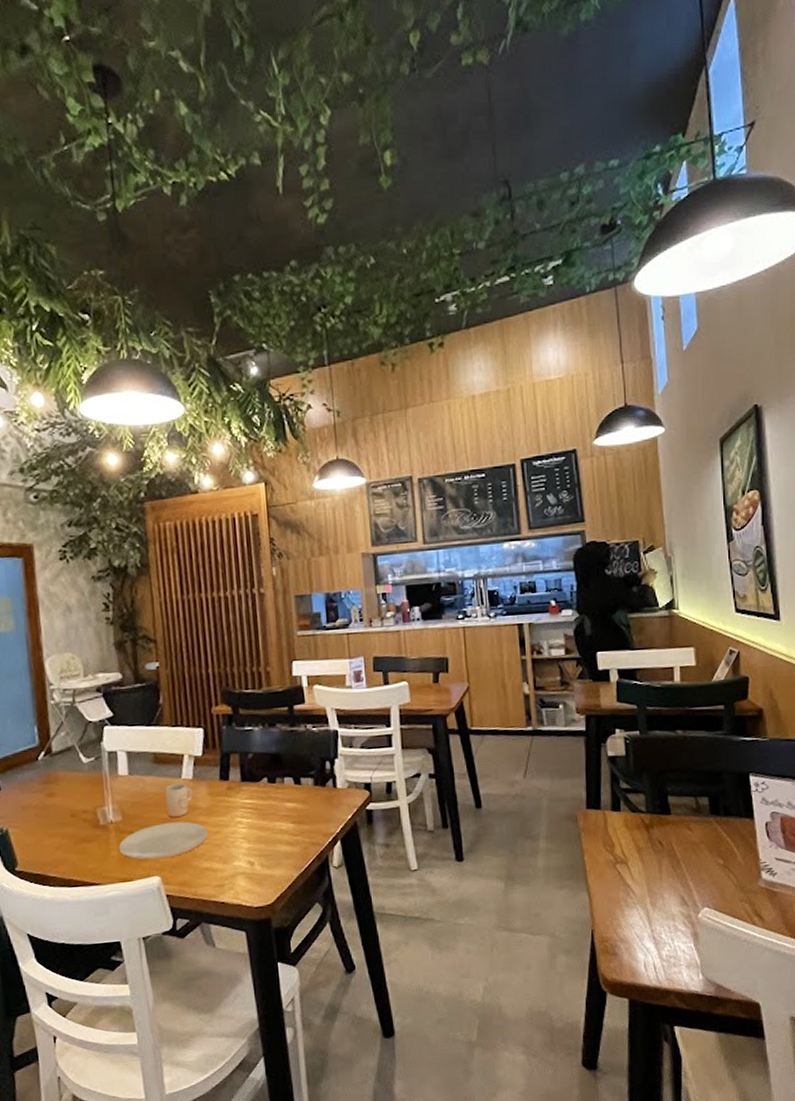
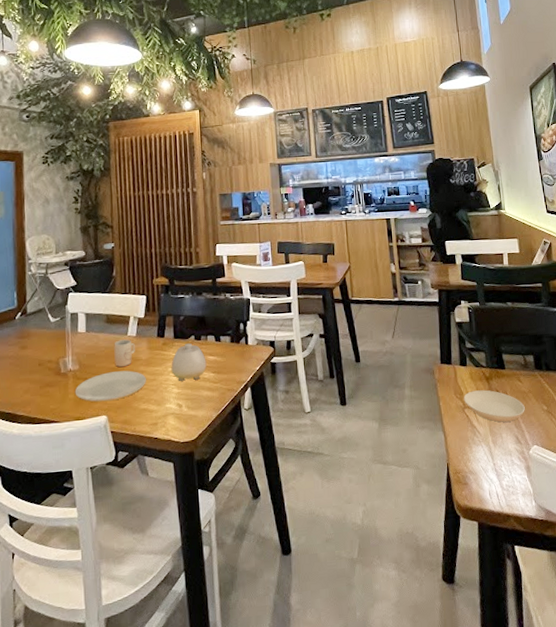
sugar bowl: none [238,786,284,834] -> present [171,342,207,381]
saucer: none [615,840,695,880] -> present [463,390,525,423]

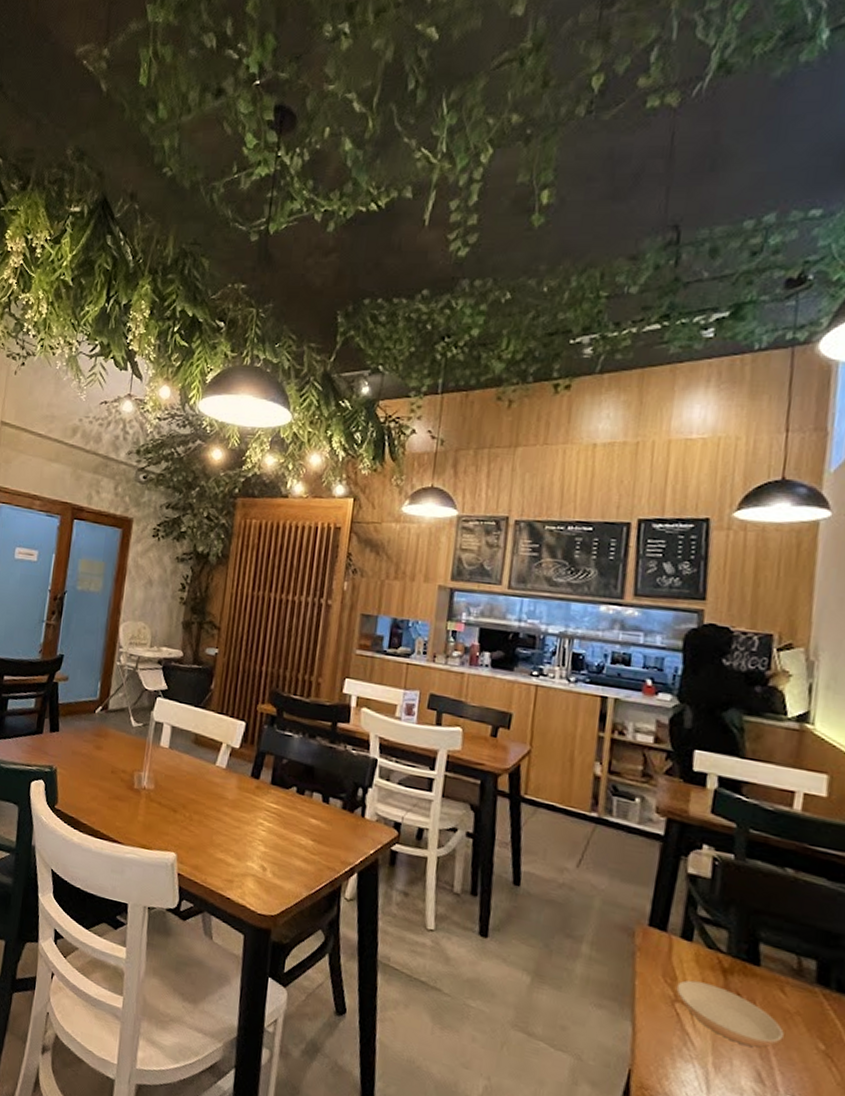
plate: present [74,370,146,402] -> none [145,802,229,839]
mug: present [114,339,135,368] -> none [195,768,223,802]
sugar bowl: present [171,342,207,381] -> none [260,793,307,844]

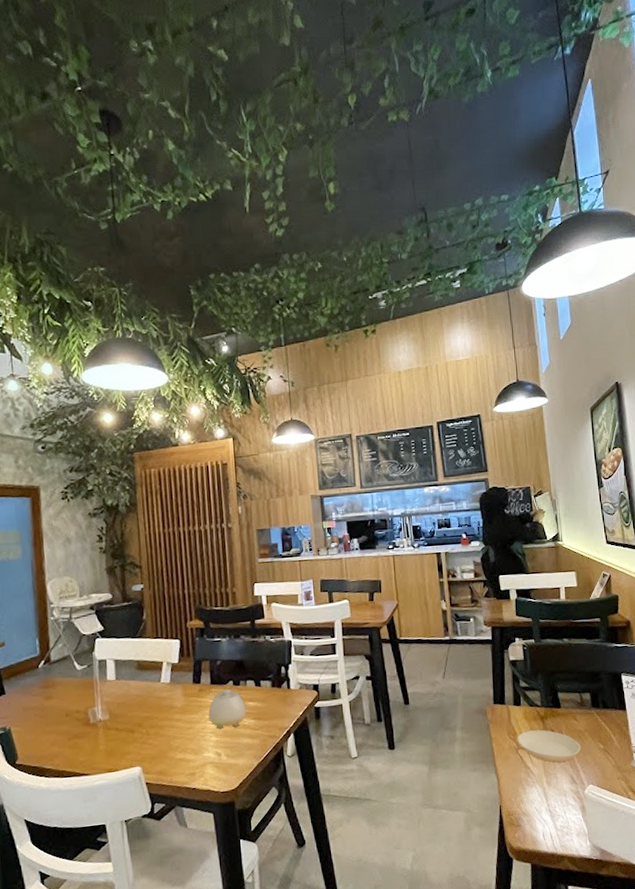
sugar bowl: none [260,793,307,844] -> present [208,688,247,729]

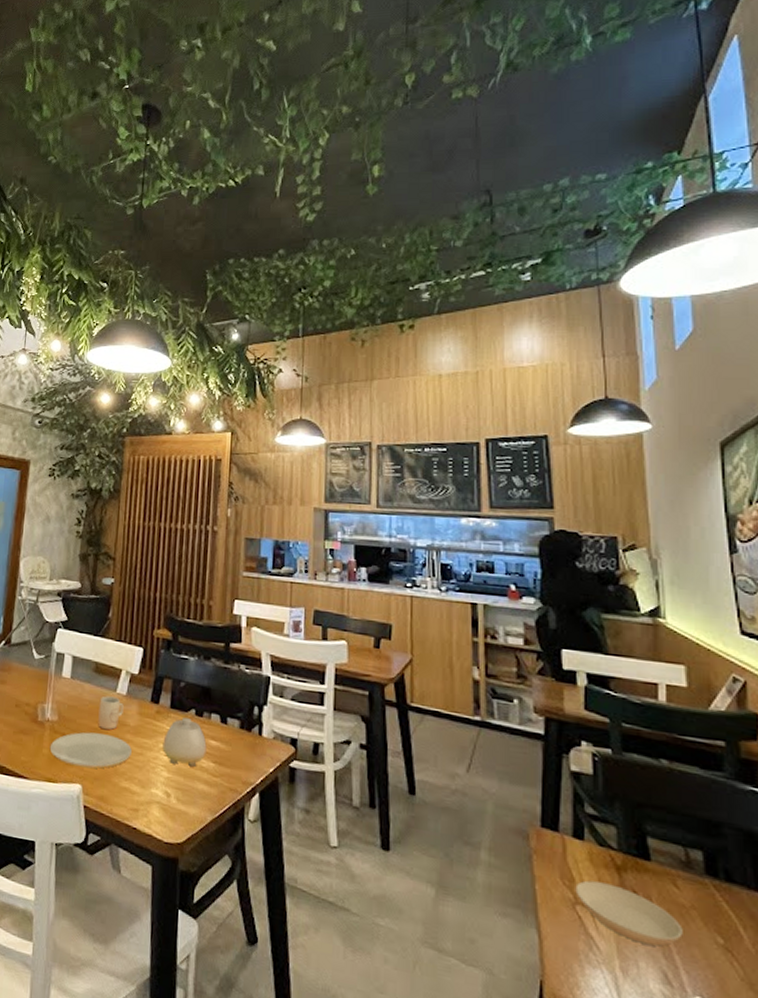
plate: none [105,719,182,753] -> present [49,732,132,769]
mug: none [146,686,170,716] -> present [98,695,124,730]

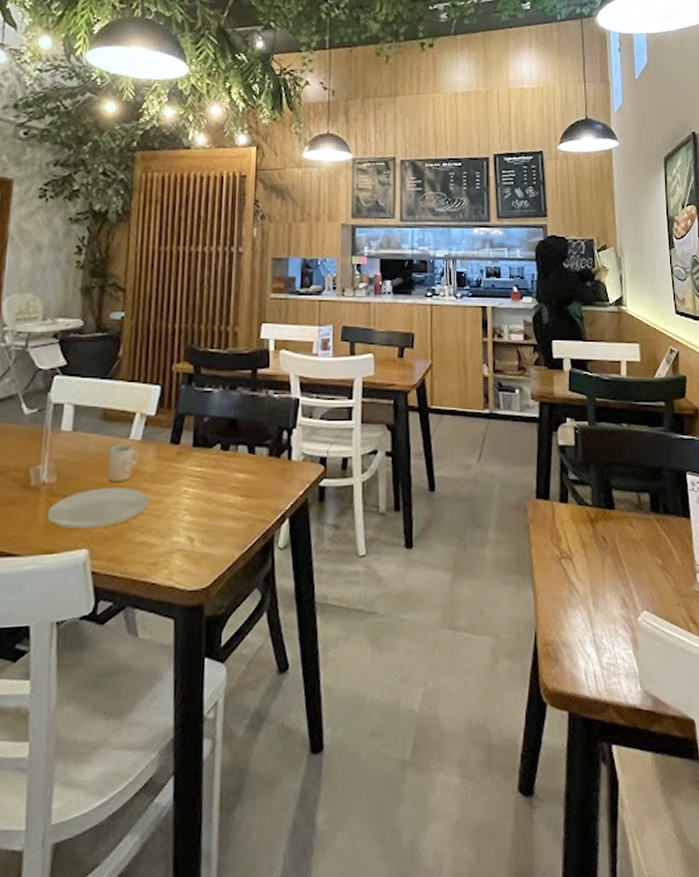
sugar bowl: present [162,716,207,767] -> none [184,453,234,506]
saucer: present [575,880,683,947] -> none [561,535,635,579]

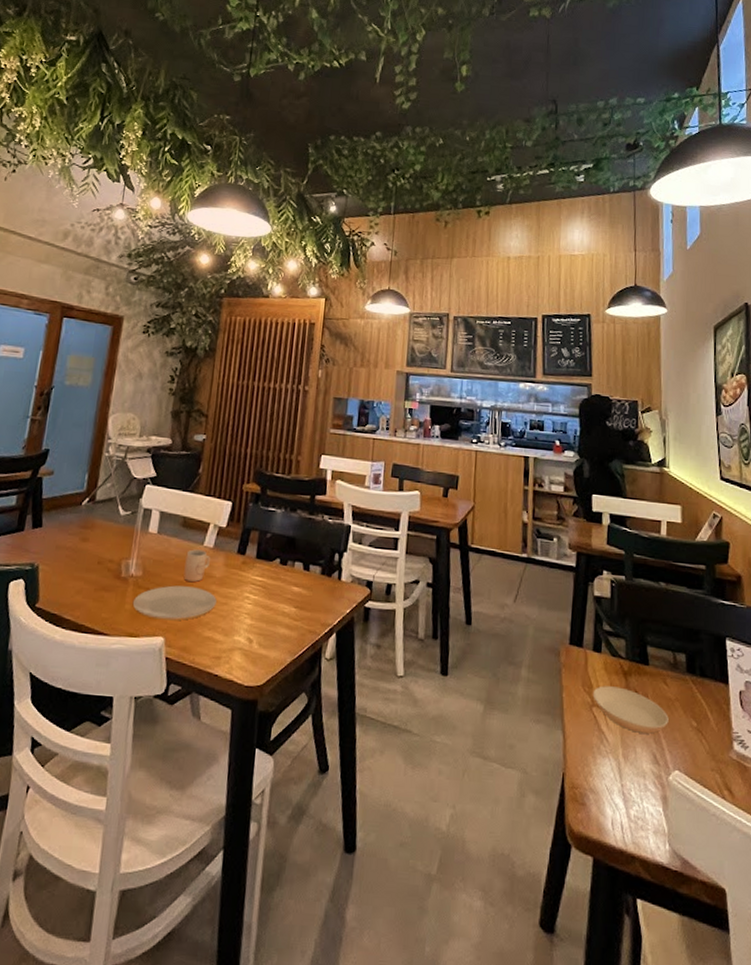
saucer: none [561,535,635,579] -> present [592,685,669,734]

